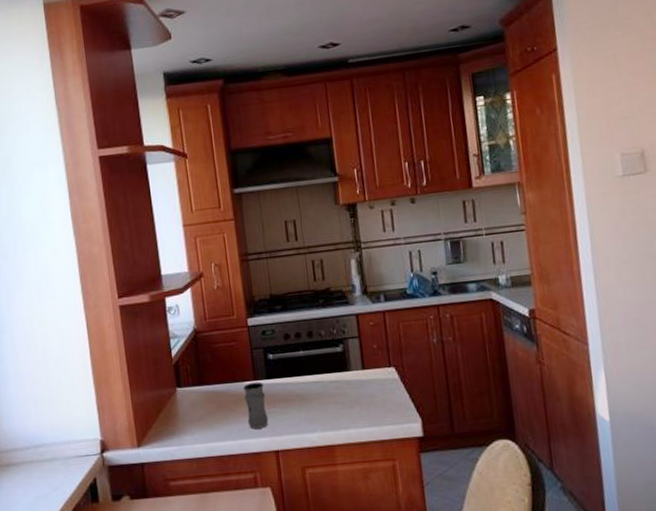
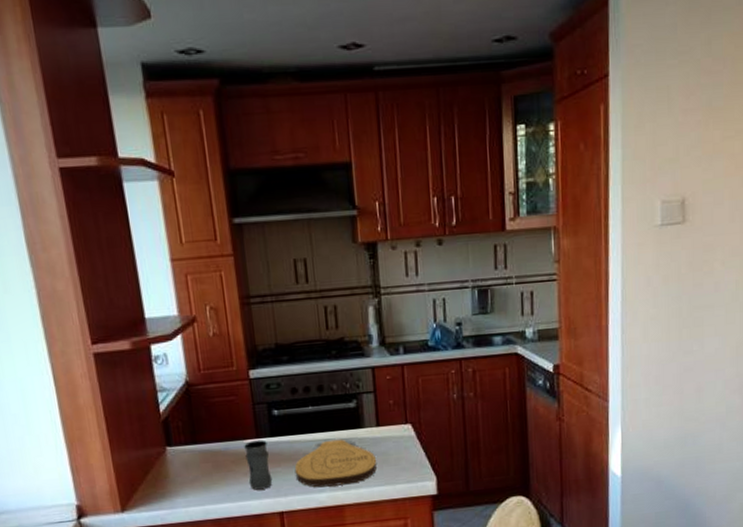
cutting board: none [288,381,364,428] -> present [294,439,377,488]

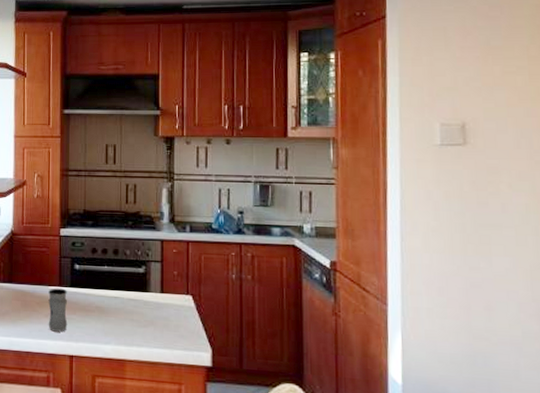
cutting board: present [294,439,377,488] -> none [87,298,157,342]

